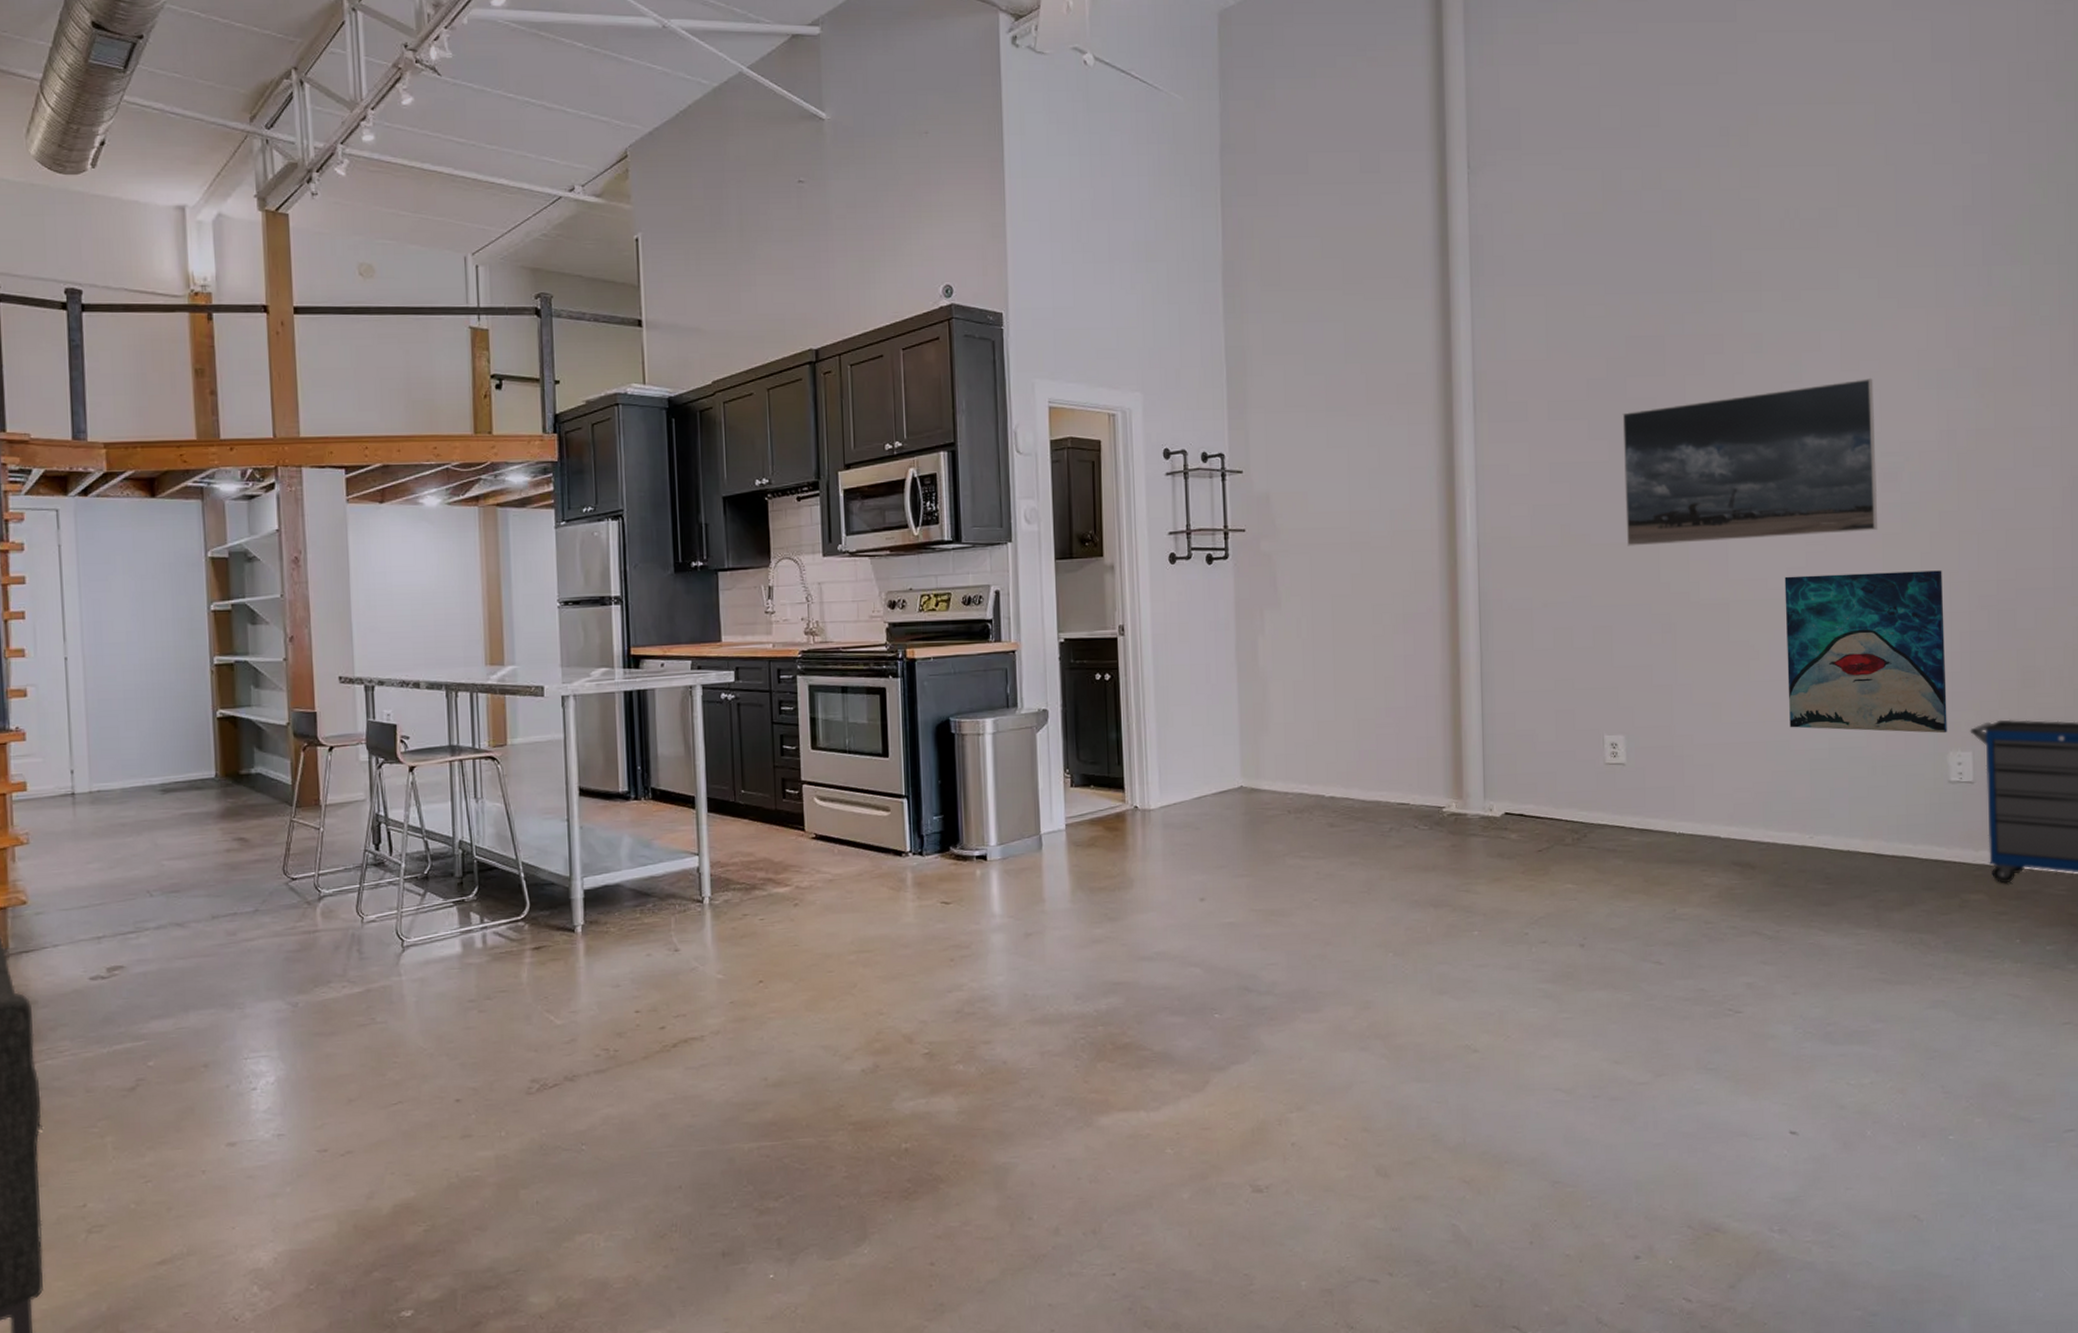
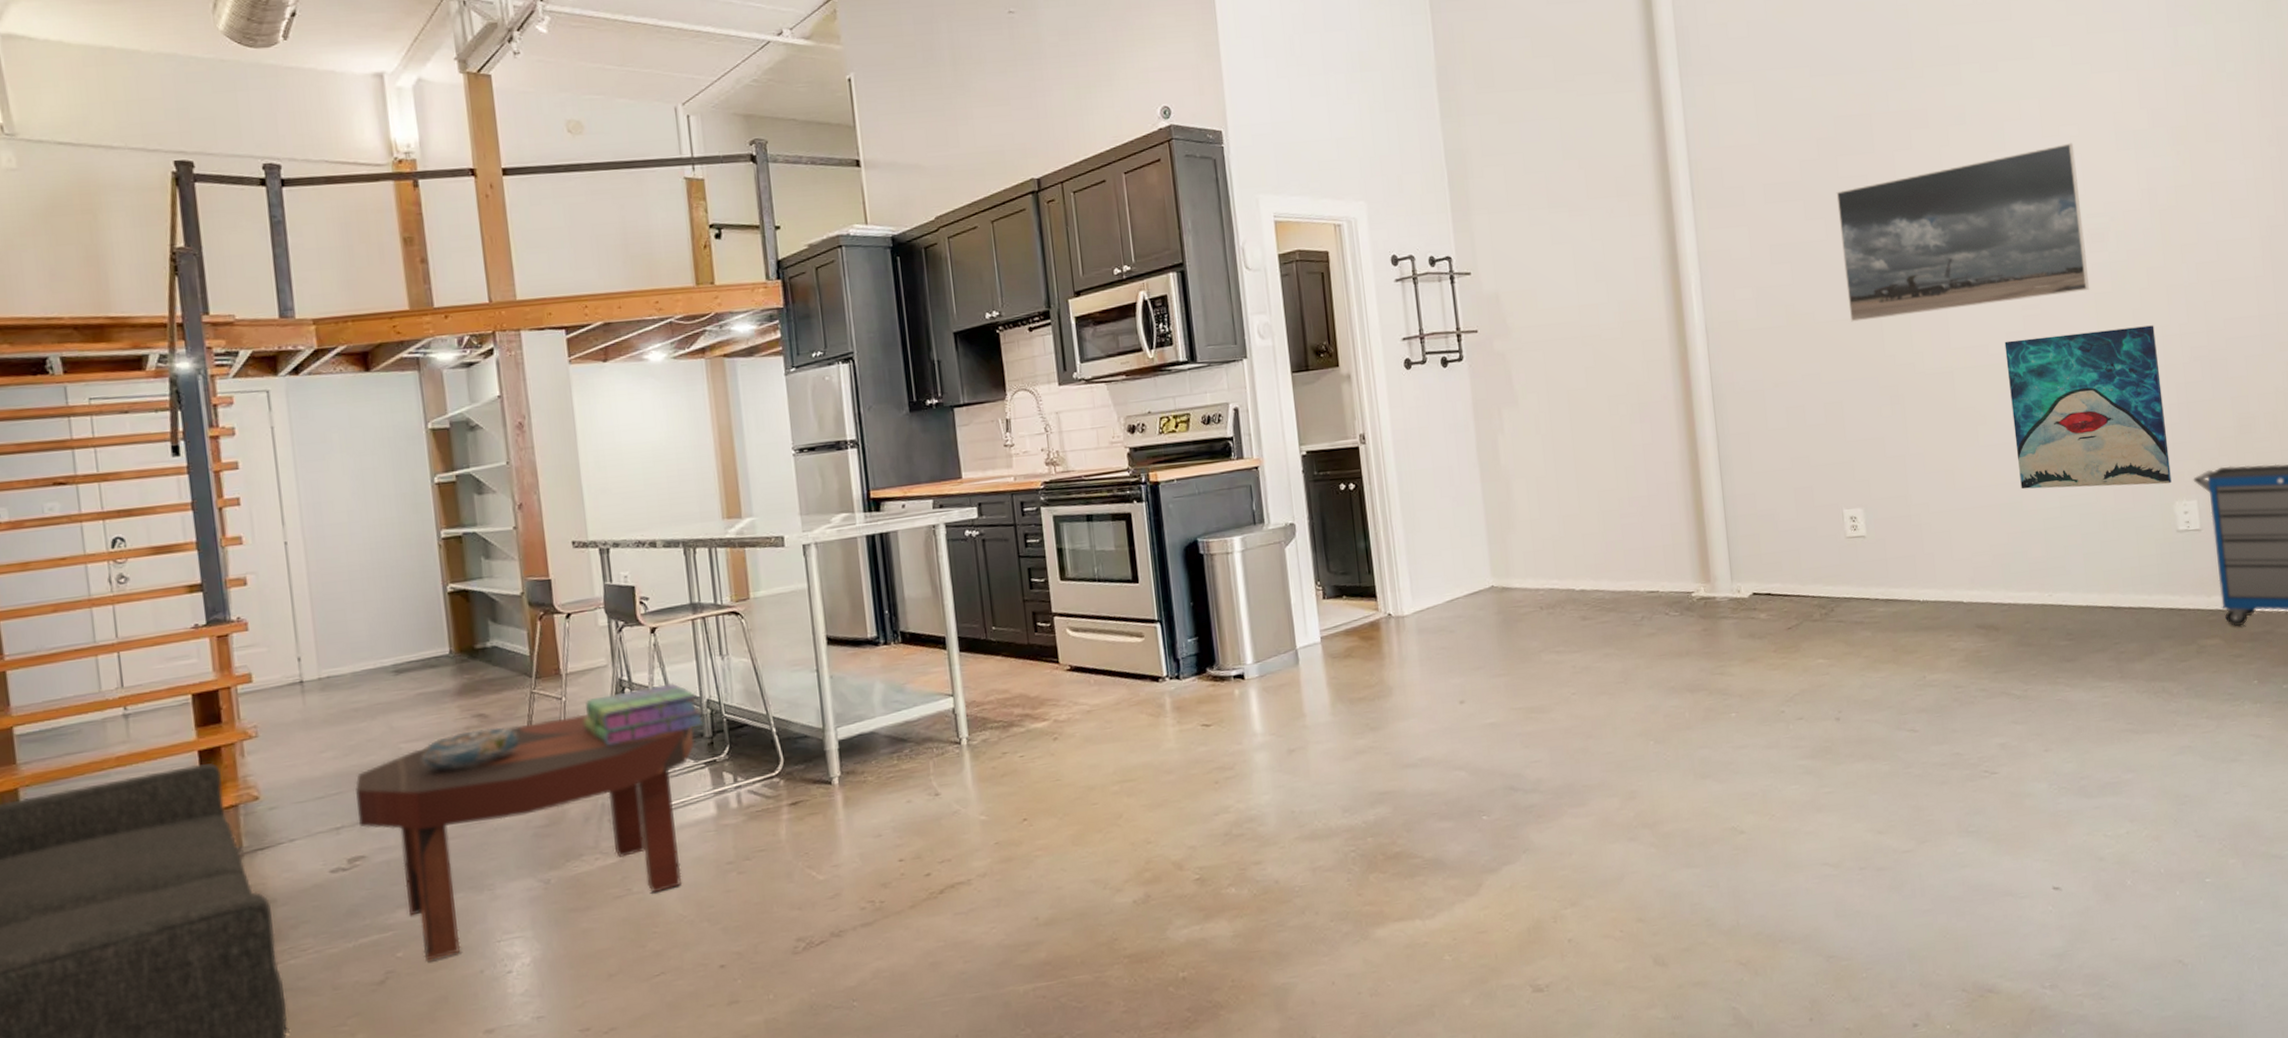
coffee table: none [118,845,445,1072] -> present [355,714,695,961]
decorative bowl: none [182,851,277,891] -> present [421,727,520,772]
stack of books: none [338,822,456,878] -> present [582,683,706,746]

